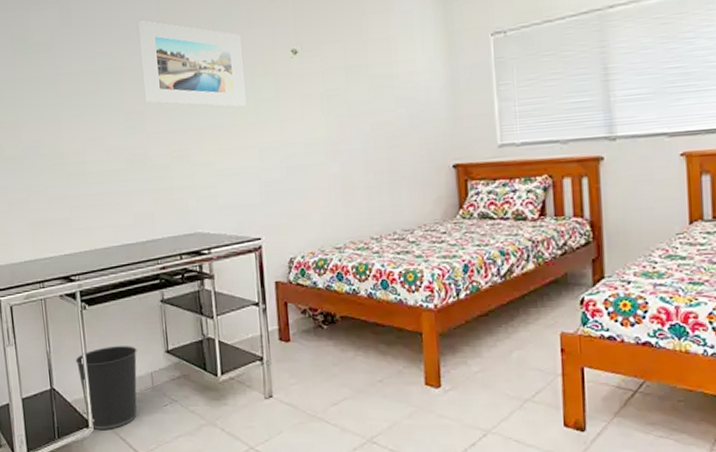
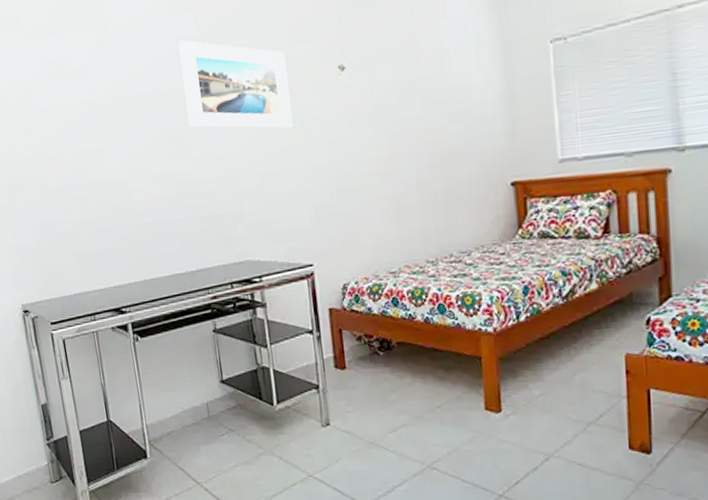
wastebasket: present [75,346,137,430] -> none [130,376,194,460]

